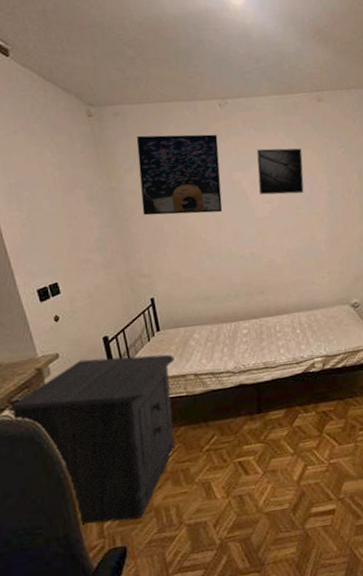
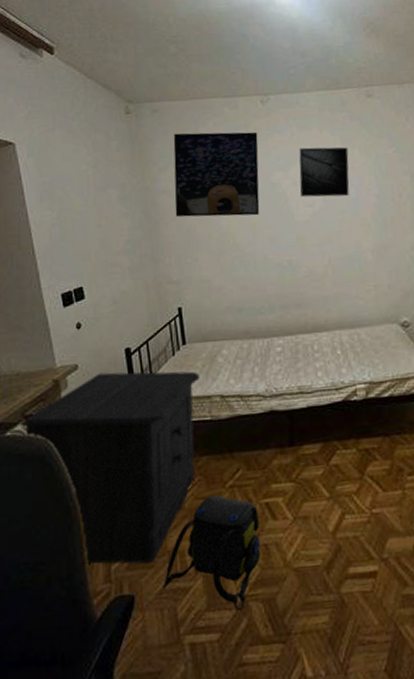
shoulder bag: none [151,458,236,550] -> present [162,495,261,611]

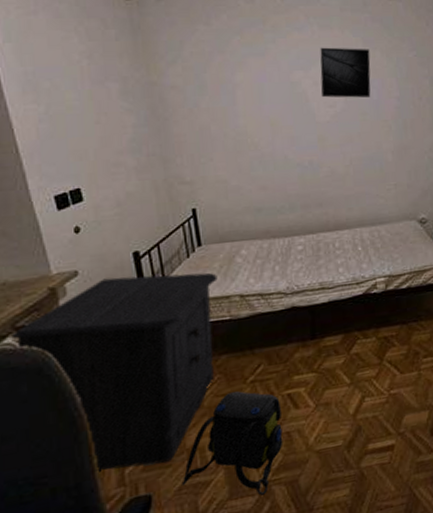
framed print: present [173,132,260,218] -> none [182,25,279,115]

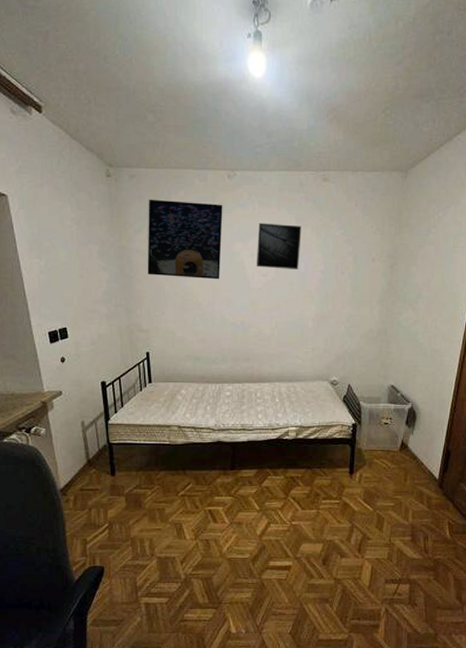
nightstand: present [12,272,218,472] -> none [16,399,162,546]
shoulder bag: present [181,391,283,496] -> none [126,501,203,584]
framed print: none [182,25,279,115] -> present [147,199,223,280]

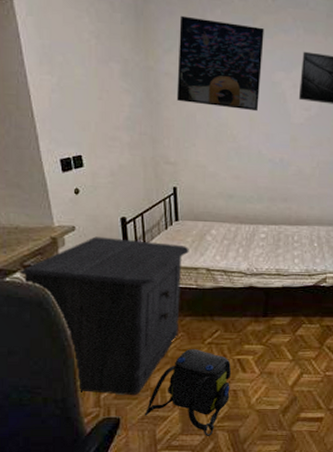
nightstand: none [16,399,162,546] -> present [21,236,189,396]
shoulder bag: none [126,501,203,584] -> present [144,349,231,436]

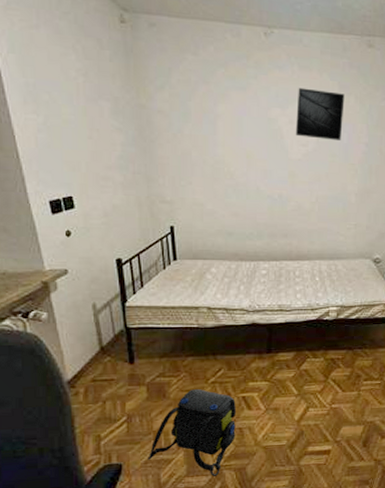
nightstand: present [21,236,189,396] -> none [10,279,189,441]
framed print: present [176,15,264,112] -> none [170,52,259,148]

